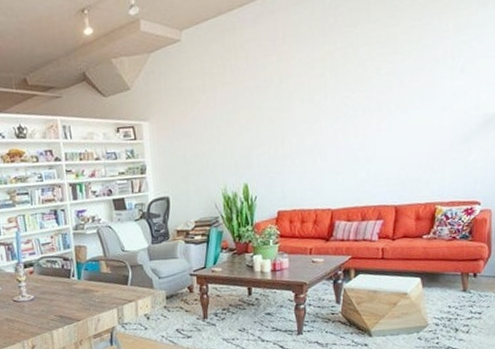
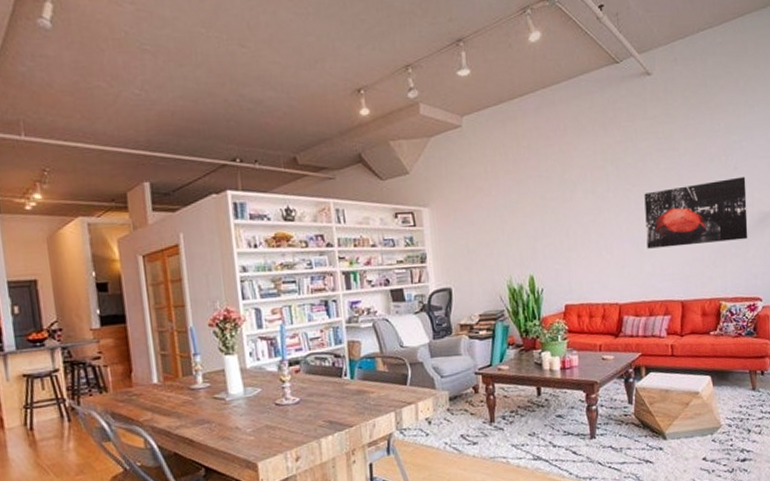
wall art: none [363,78,473,155] -> present [644,176,748,249]

